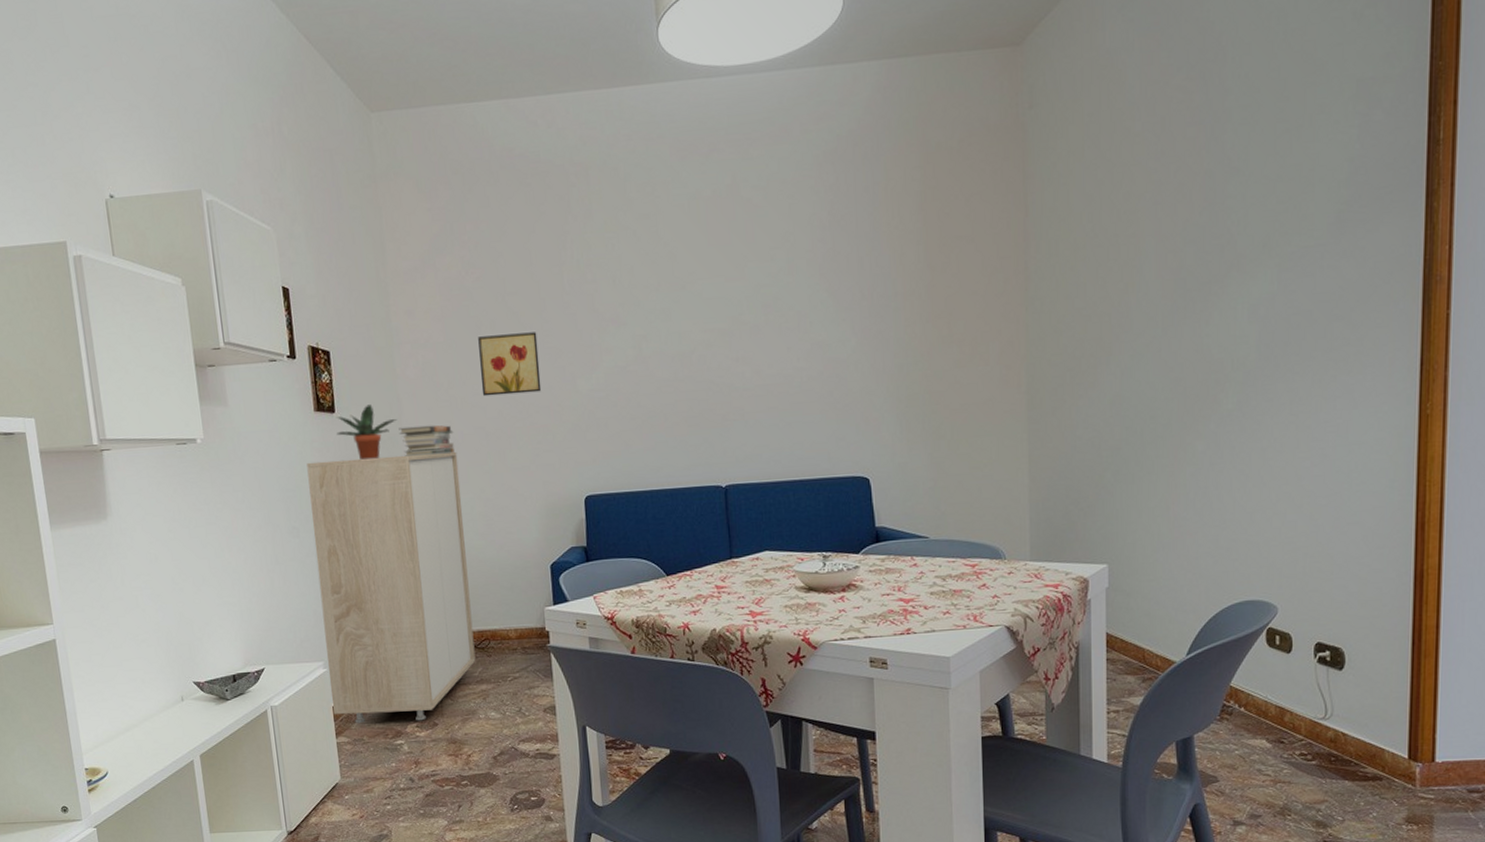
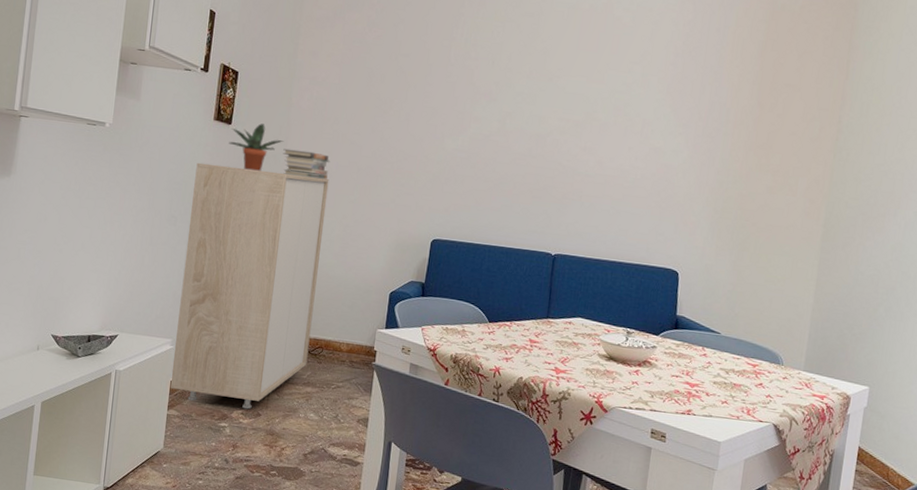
wall art: present [478,332,542,397] -> none [361,85,419,143]

